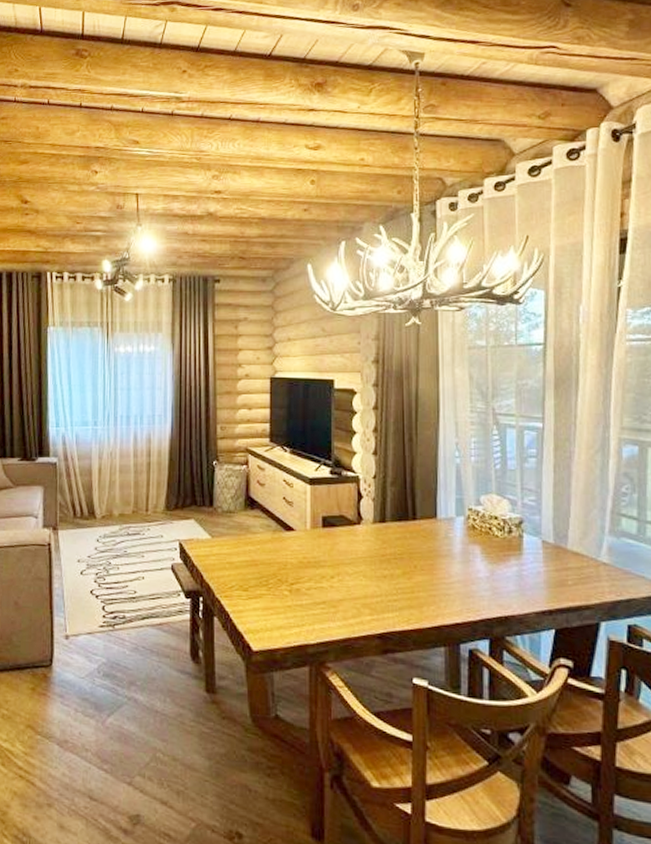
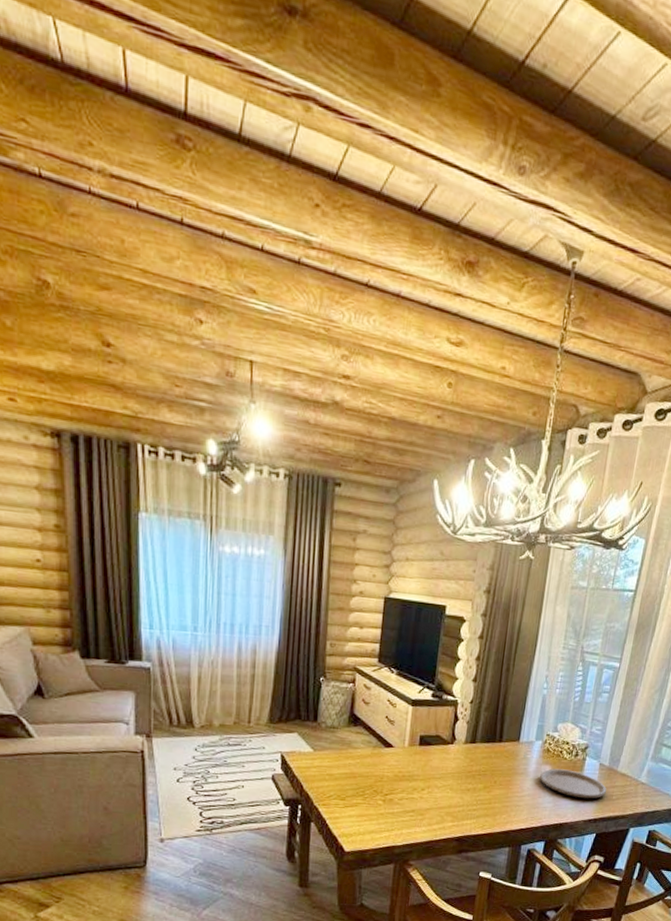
plate: none [469,549,557,585] -> present [540,768,607,799]

